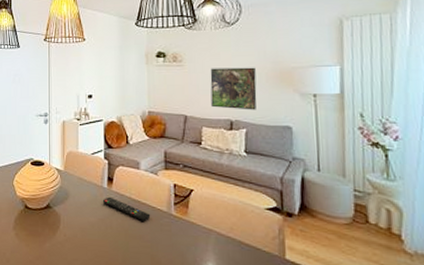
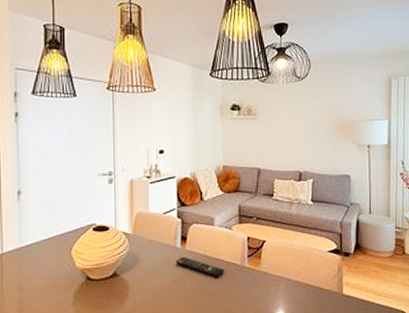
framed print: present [210,67,257,110] -> none [282,120,323,162]

